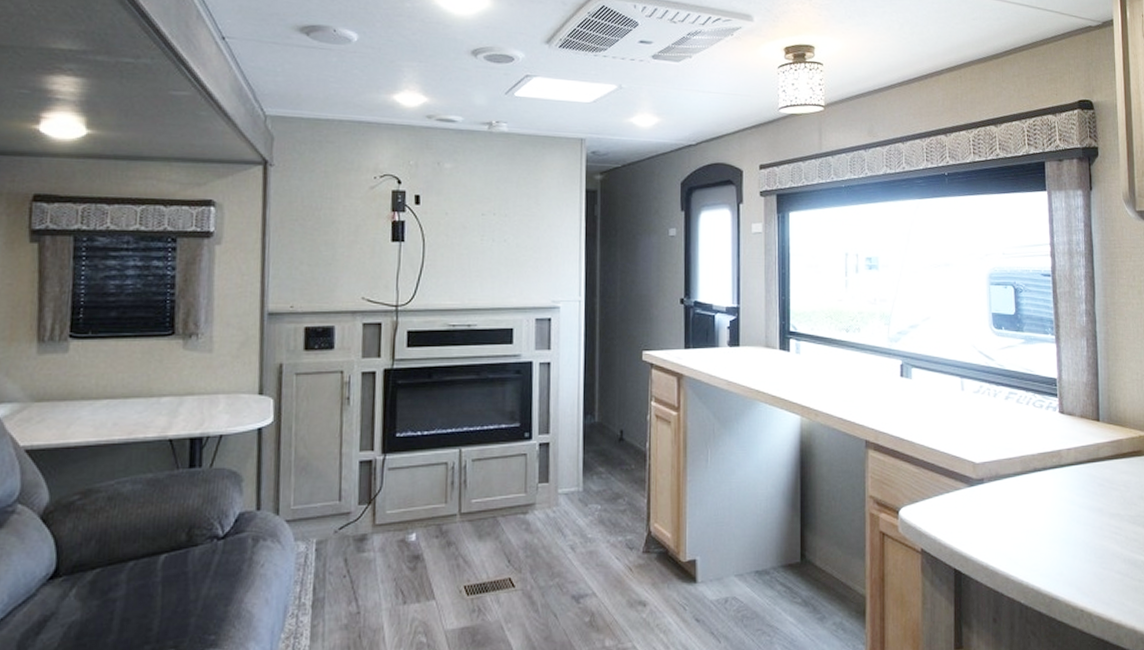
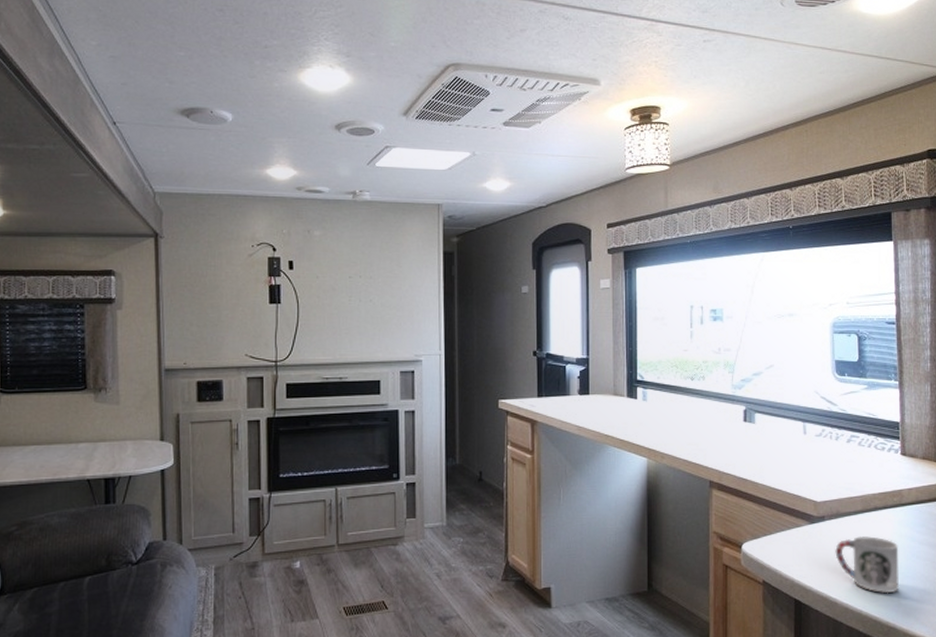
cup: none [995,500,1061,562] -> present [835,536,900,594]

